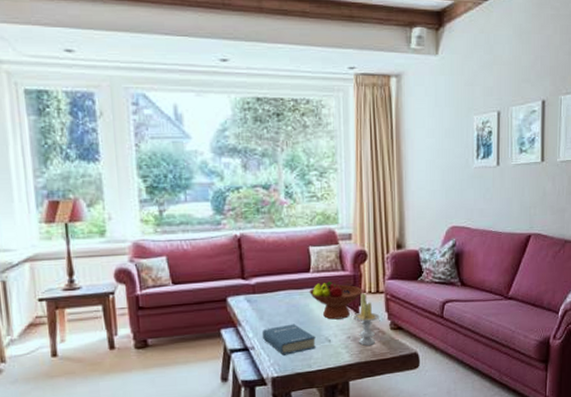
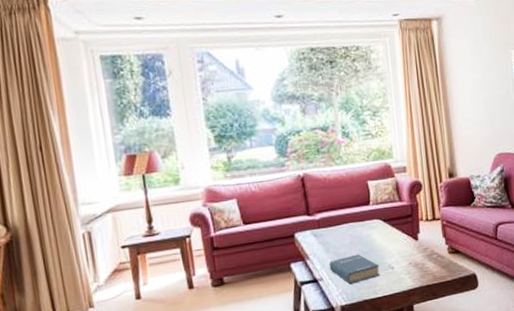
fruit bowl: present [309,281,363,320] -> none [370,212,420,248]
candle: present [353,293,379,346] -> none [413,221,437,271]

